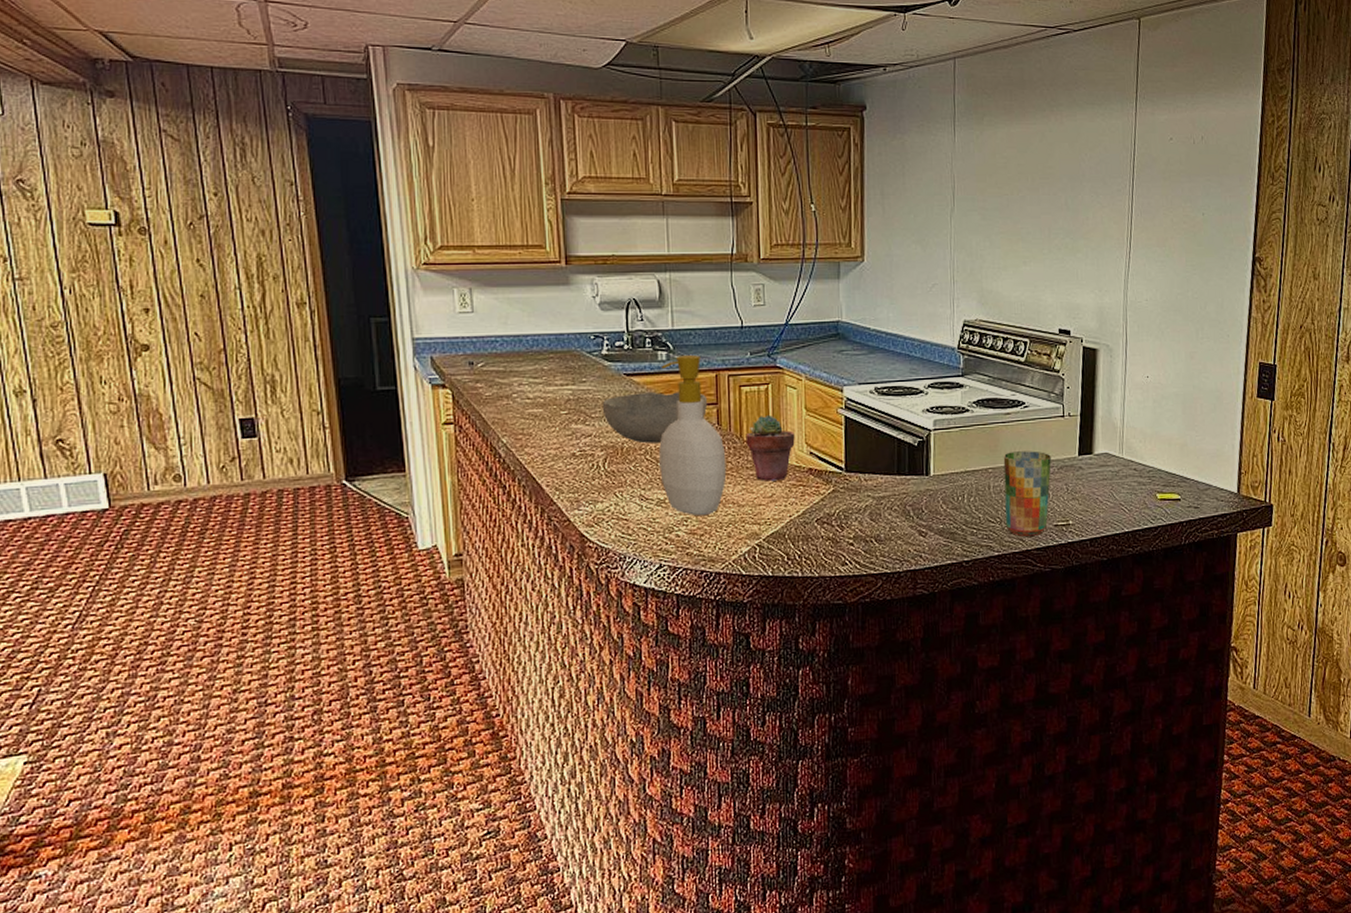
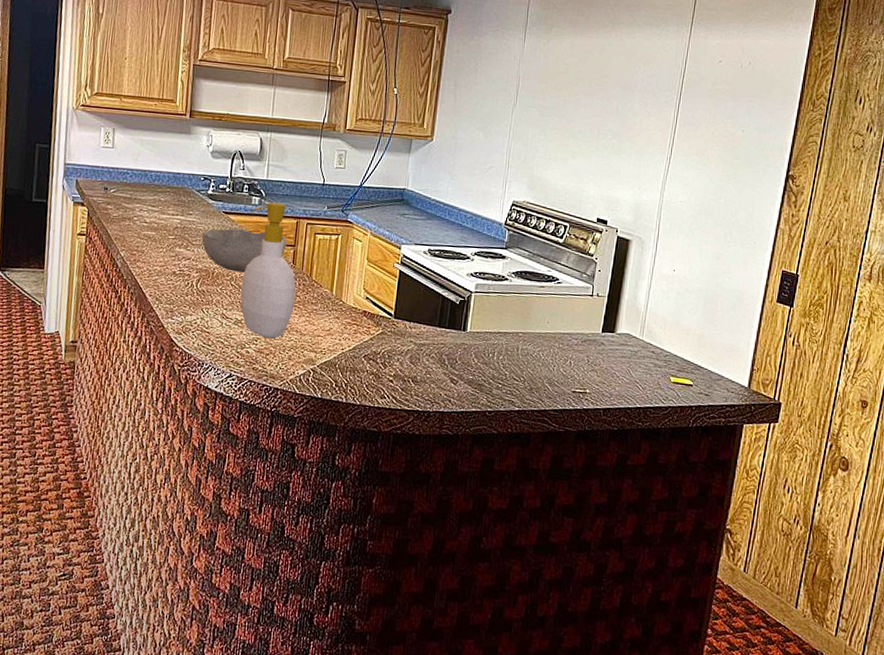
potted succulent: present [746,414,795,481] -> none [314,260,356,318]
cup: present [1003,451,1052,536] -> none [528,320,578,398]

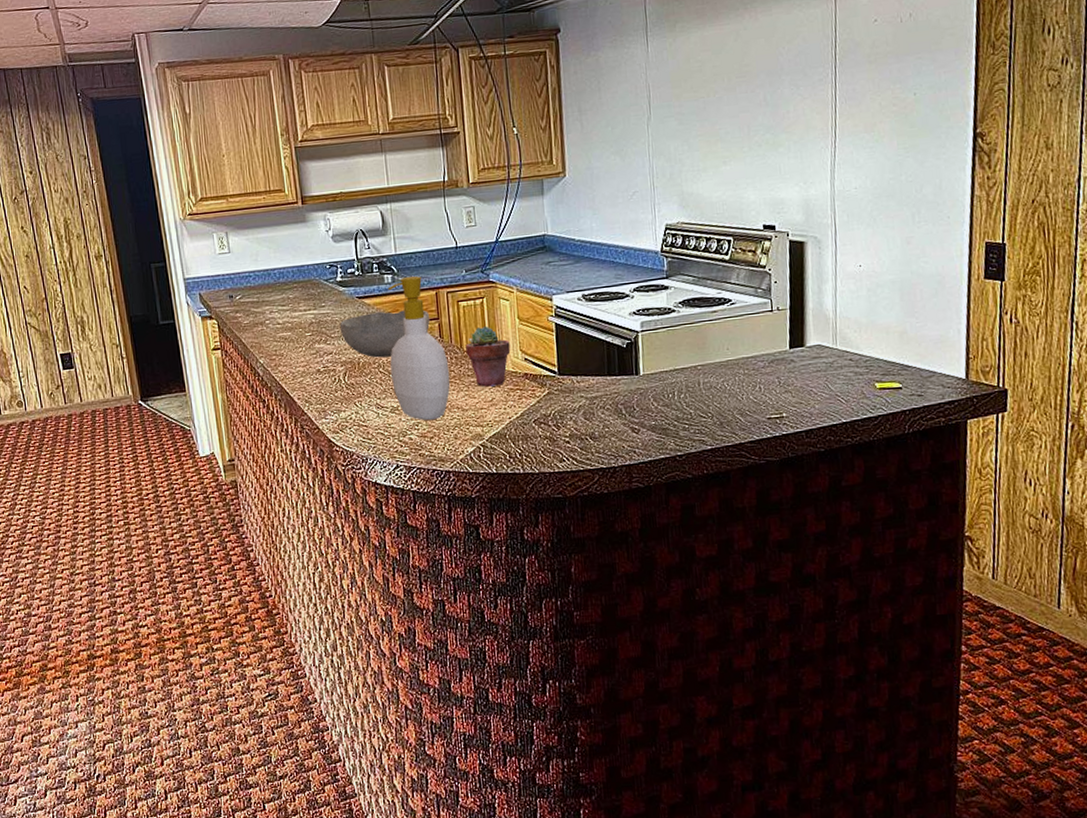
potted succulent: none [314,260,356,318] -> present [465,326,511,387]

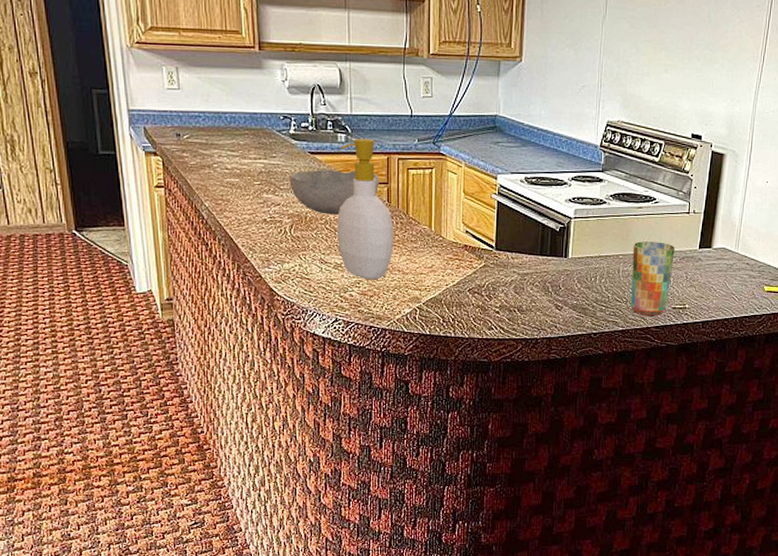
potted succulent: present [465,326,511,387] -> none [411,195,453,254]
cup: none [712,346,762,430] -> present [630,241,676,315]

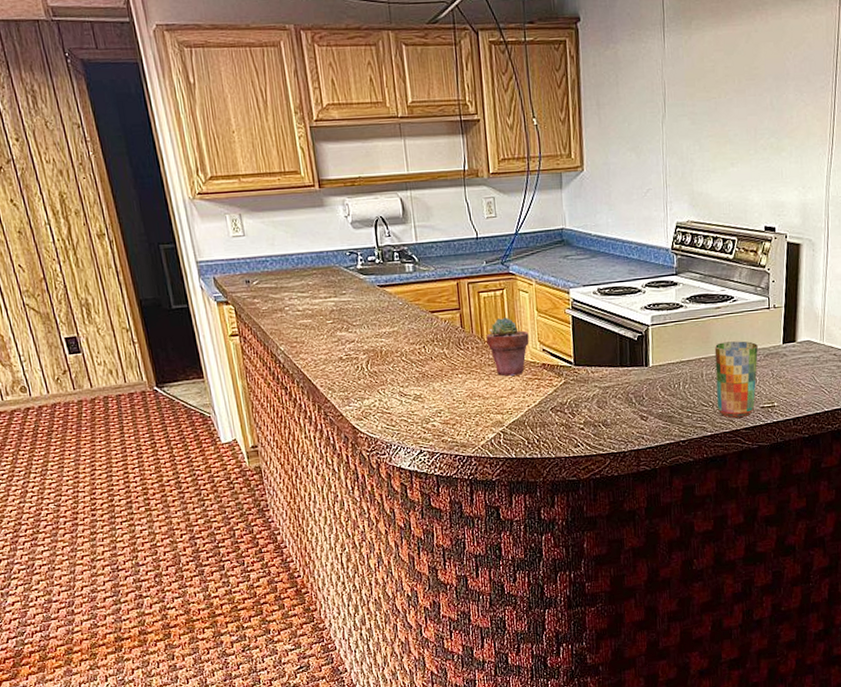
bowl: present [289,170,380,215] -> none [361,300,452,347]
soap bottle: present [337,138,394,280] -> none [409,265,472,409]
potted succulent: none [411,195,453,254] -> present [486,317,529,376]

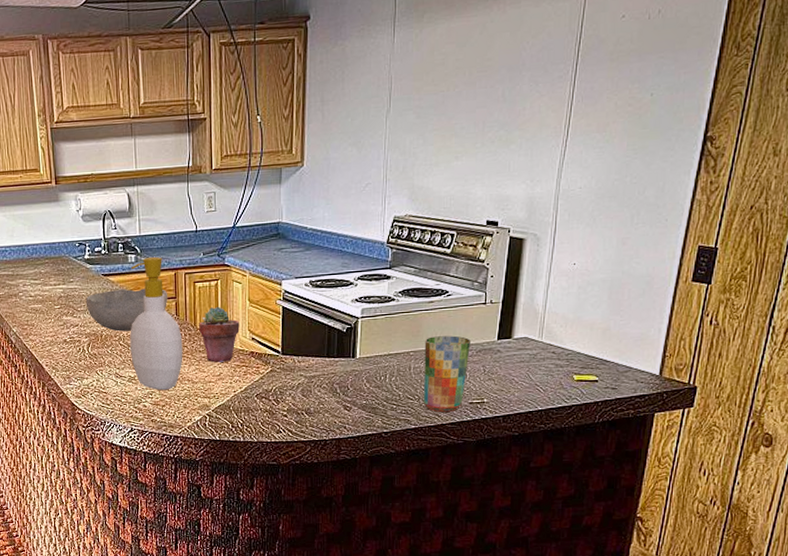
bowl: none [361,300,452,347] -> present [85,288,168,332]
soap bottle: none [409,265,472,409] -> present [130,256,183,391]

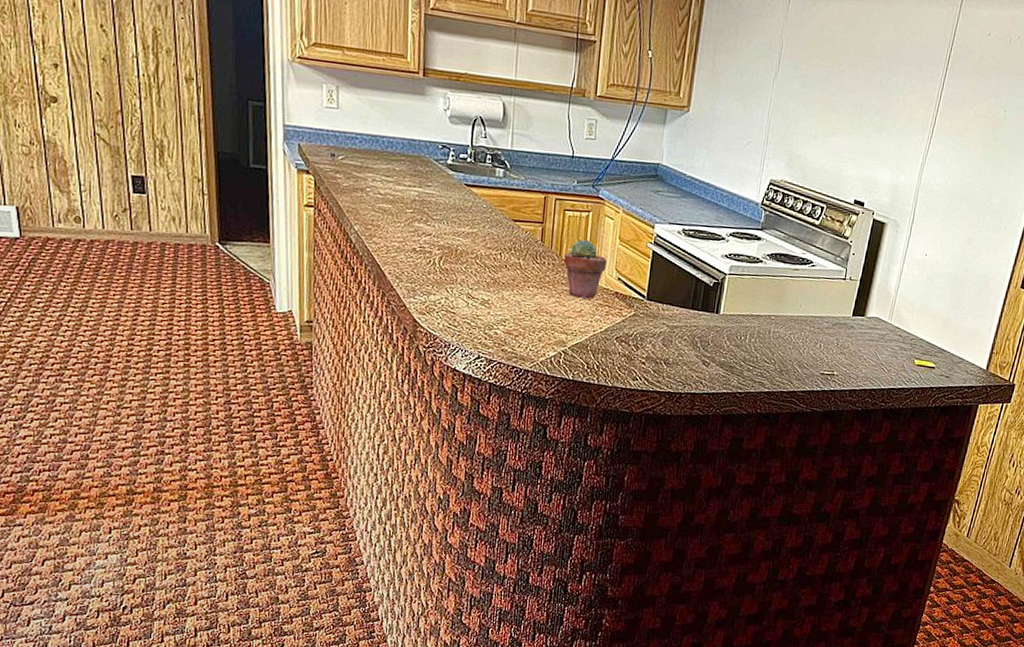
bowl: present [85,288,168,332] -> none [442,202,535,250]
soap bottle: present [130,256,183,391] -> none [486,174,546,320]
cup: present [423,335,472,412] -> none [778,304,829,380]

